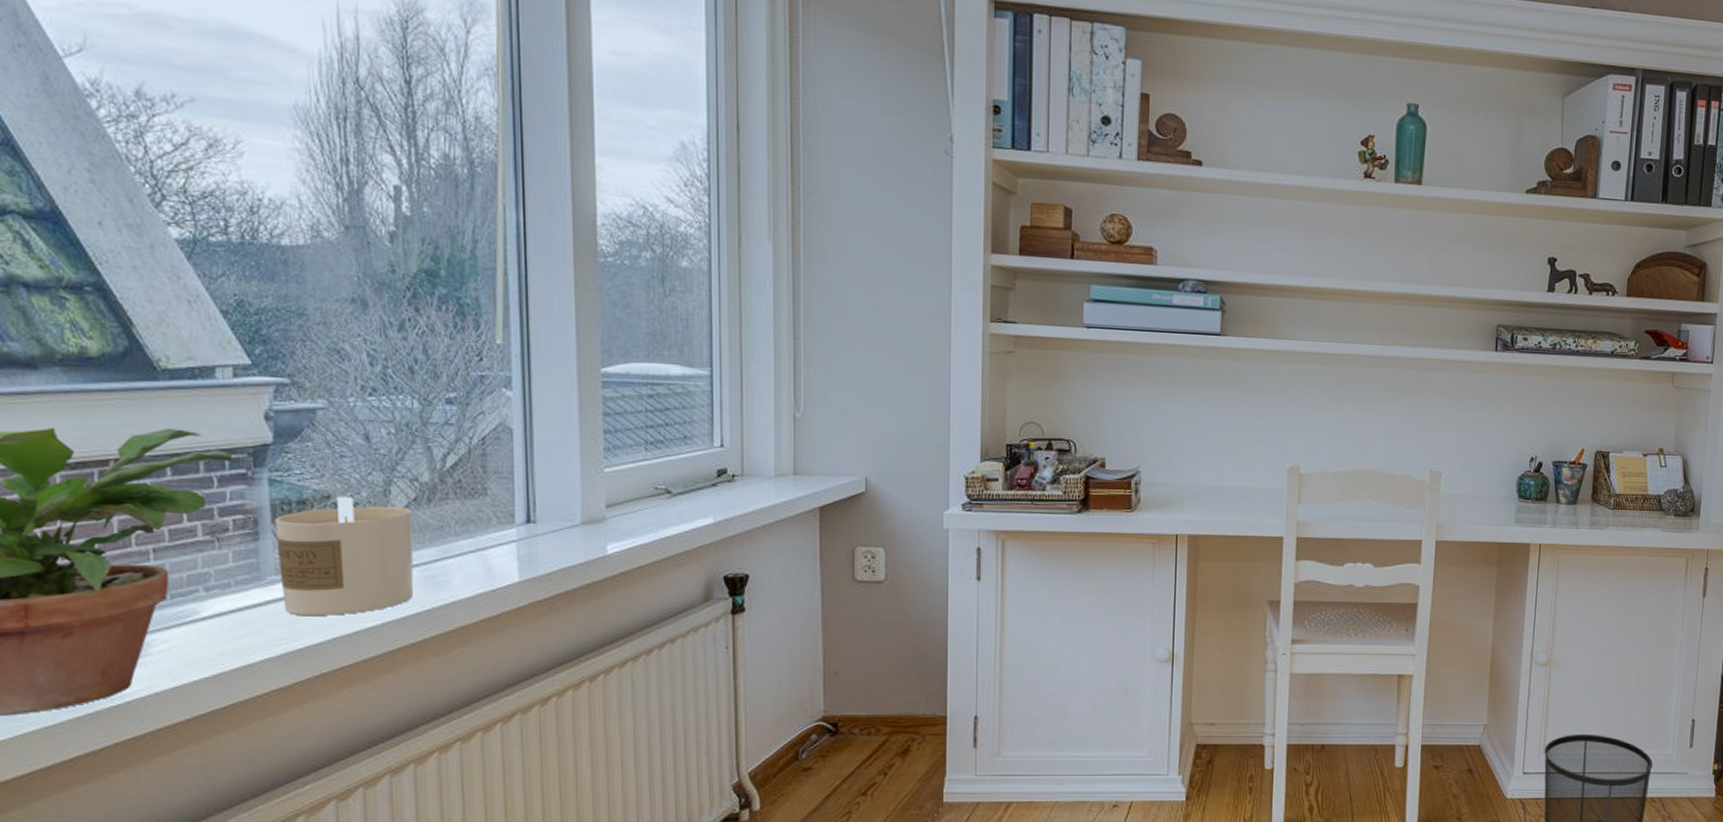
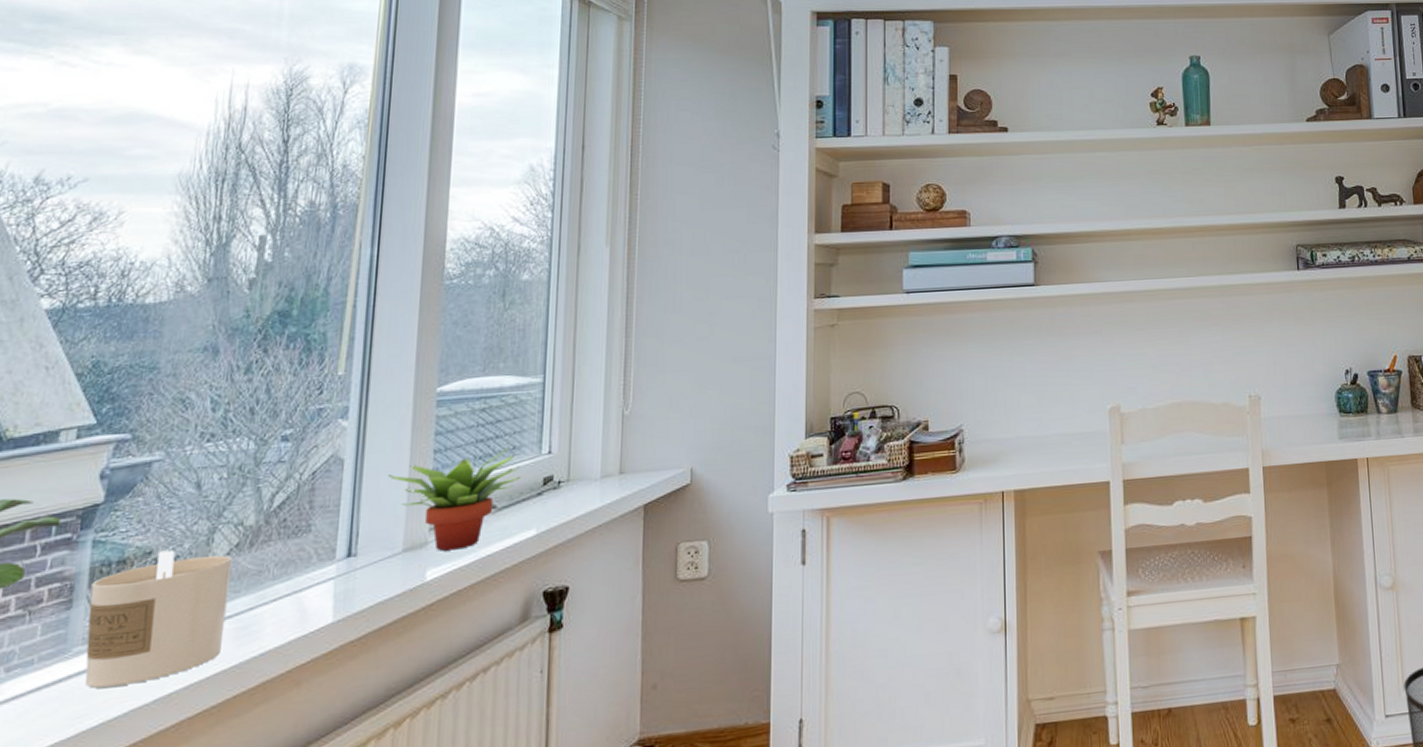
succulent plant: none [560,434,695,528] -> present [388,445,521,551]

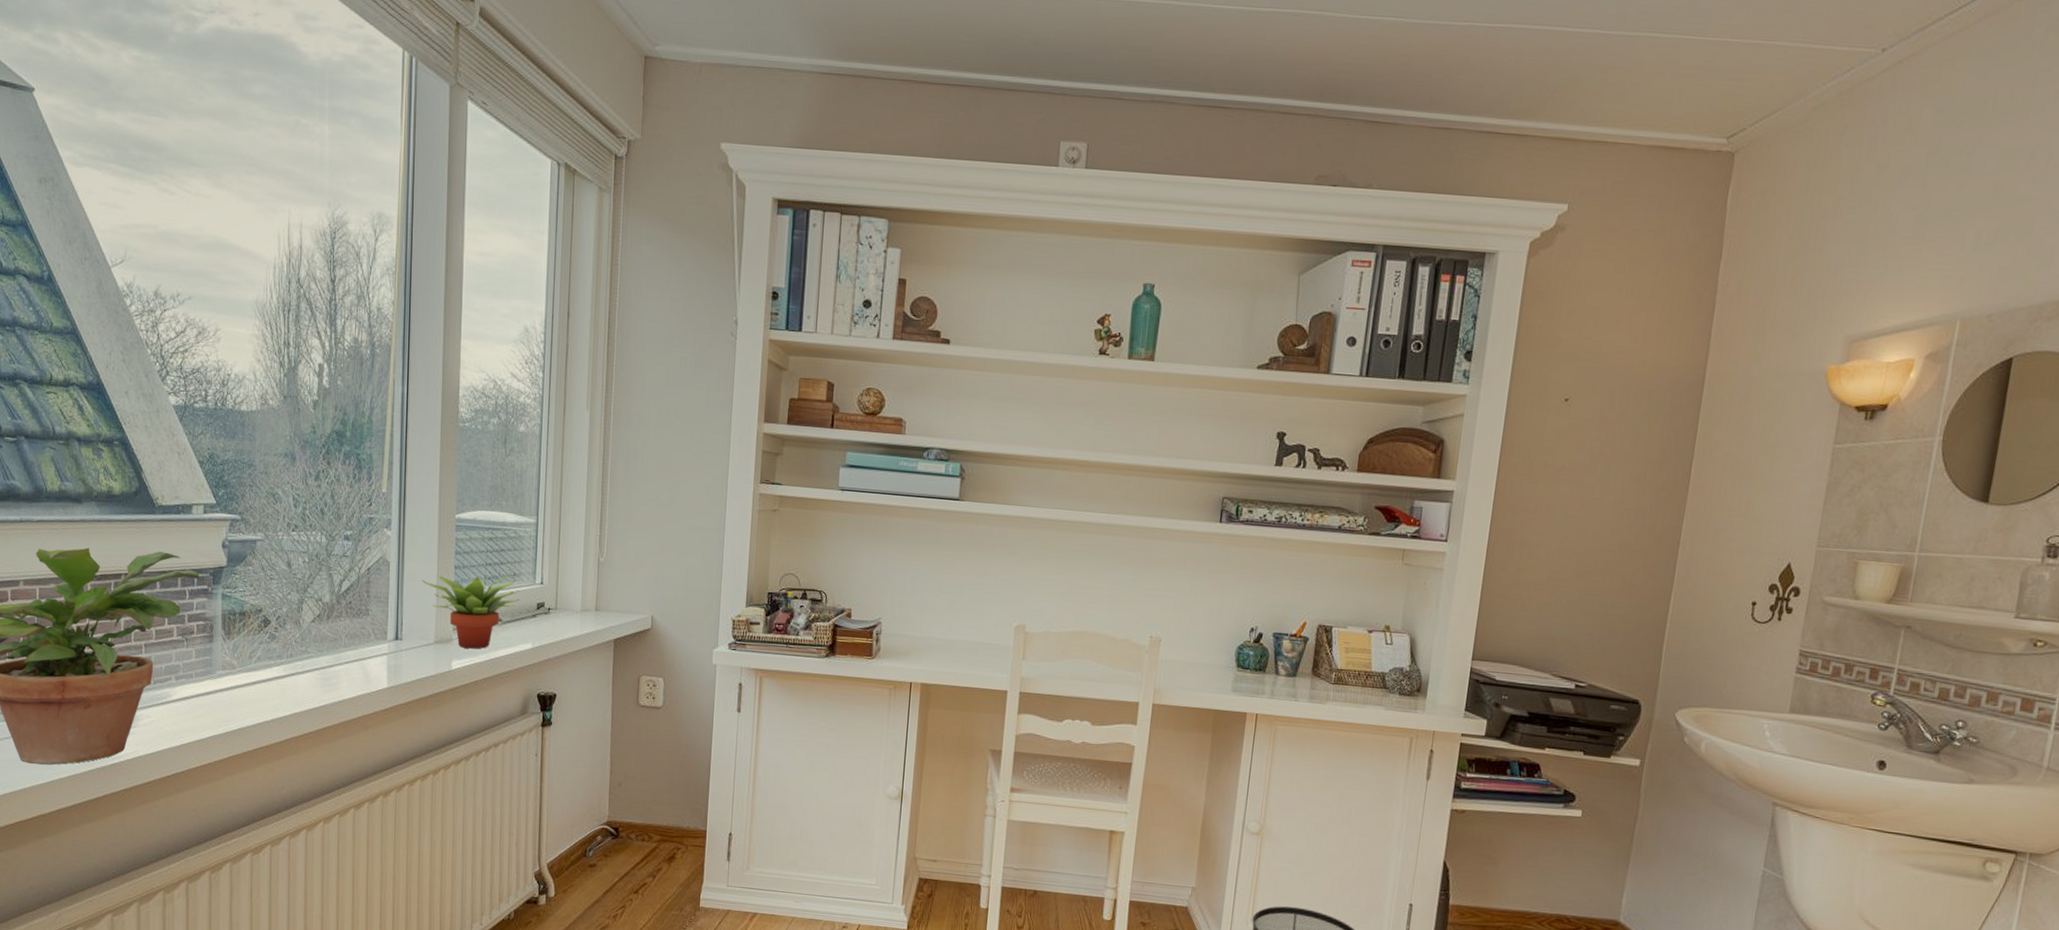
candle: present [84,550,233,689] -> none [224,610,317,706]

